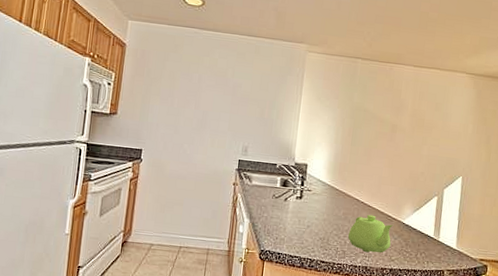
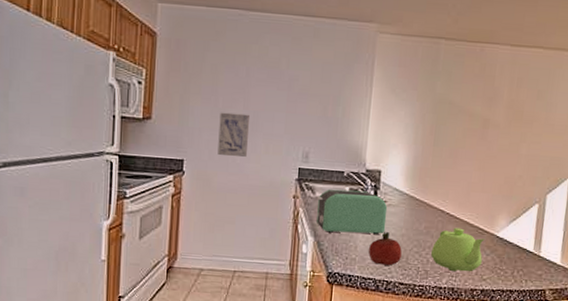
wall art: none [171,111,199,149] -> present [217,112,249,157]
toaster: none [252,178,312,219] -> present [316,189,388,235]
fruit: none [295,216,324,246] -> present [368,232,402,266]

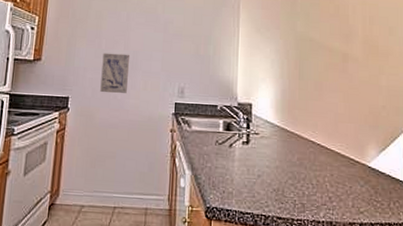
toaster: present [316,189,388,235] -> none [192,122,261,168]
fruit: present [368,232,402,266] -> none [244,164,277,199]
teapot: present [430,227,485,272] -> none [305,158,357,205]

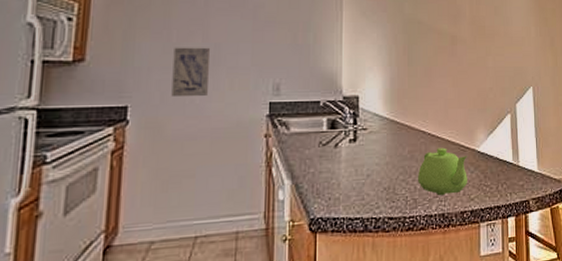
teapot: none [305,158,357,205] -> present [417,147,468,196]

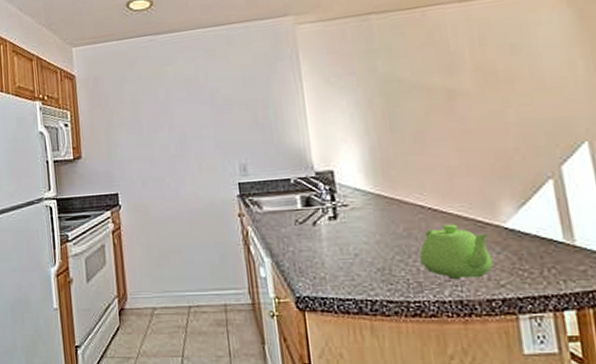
wall art: present [171,47,210,98] -> none [146,136,180,184]

